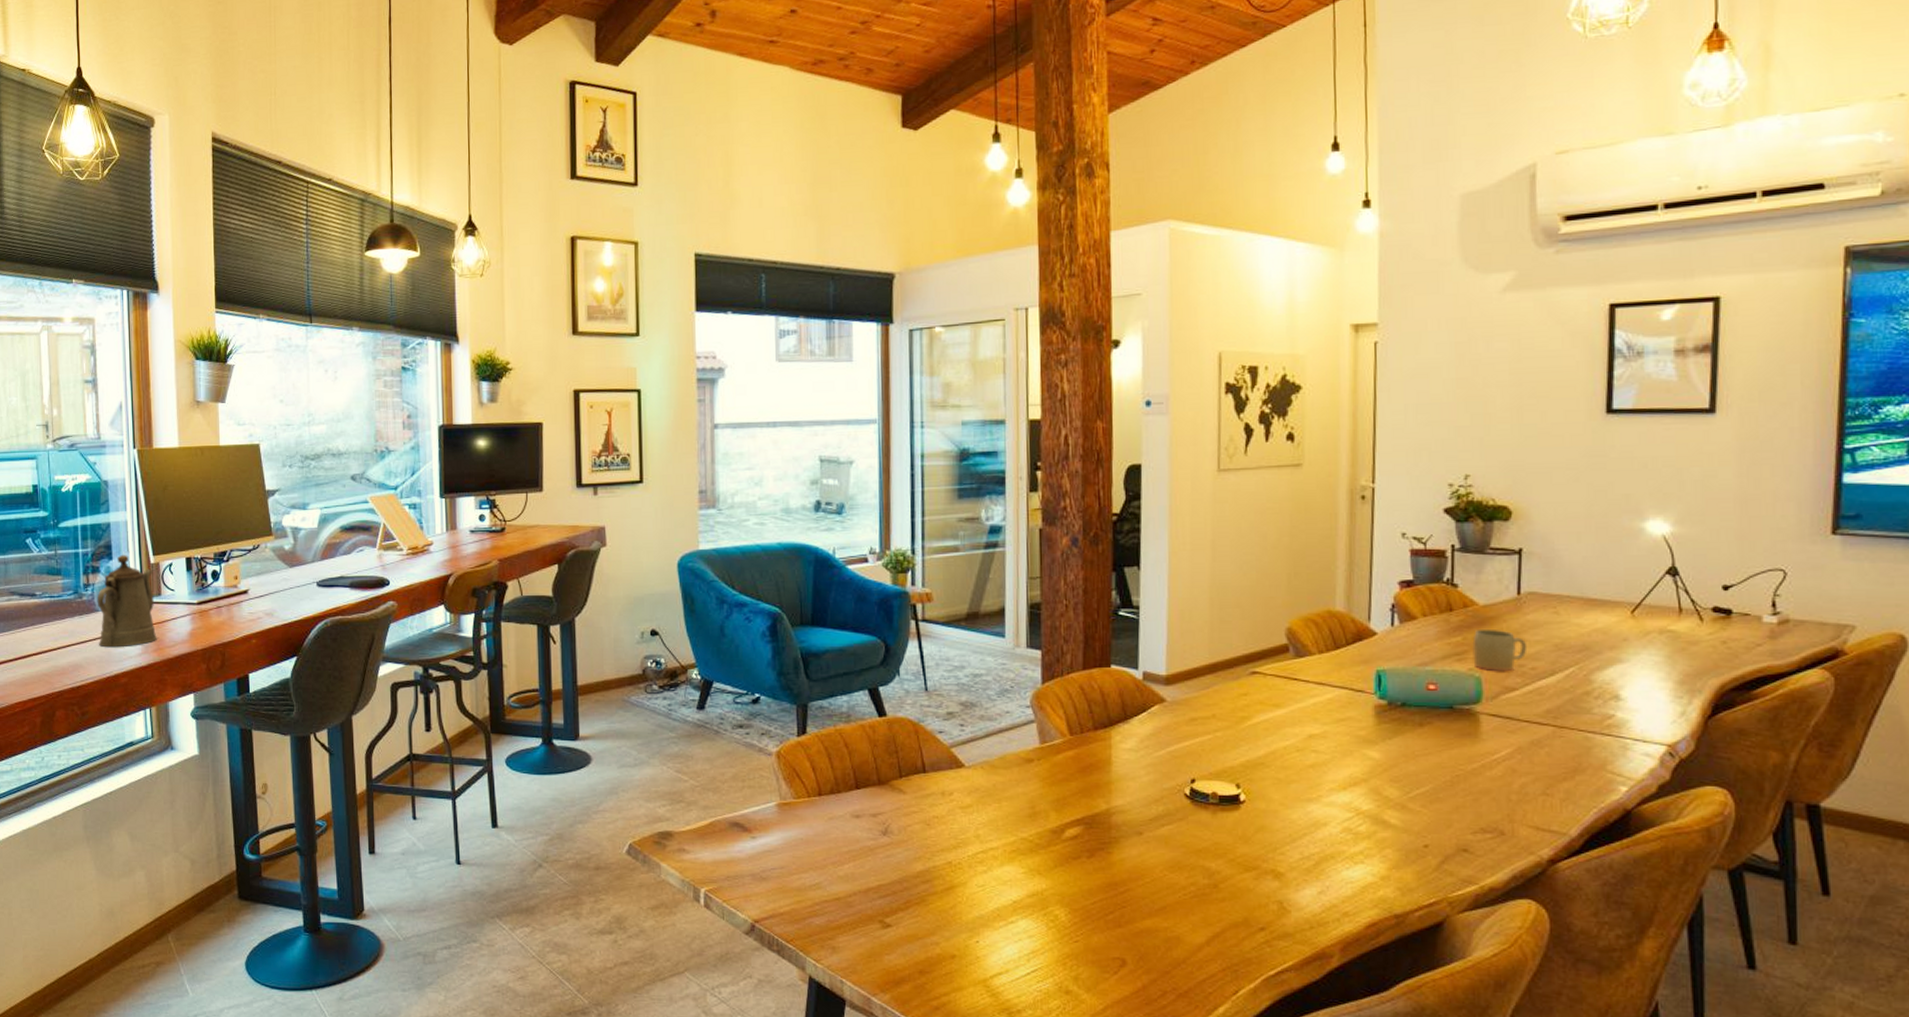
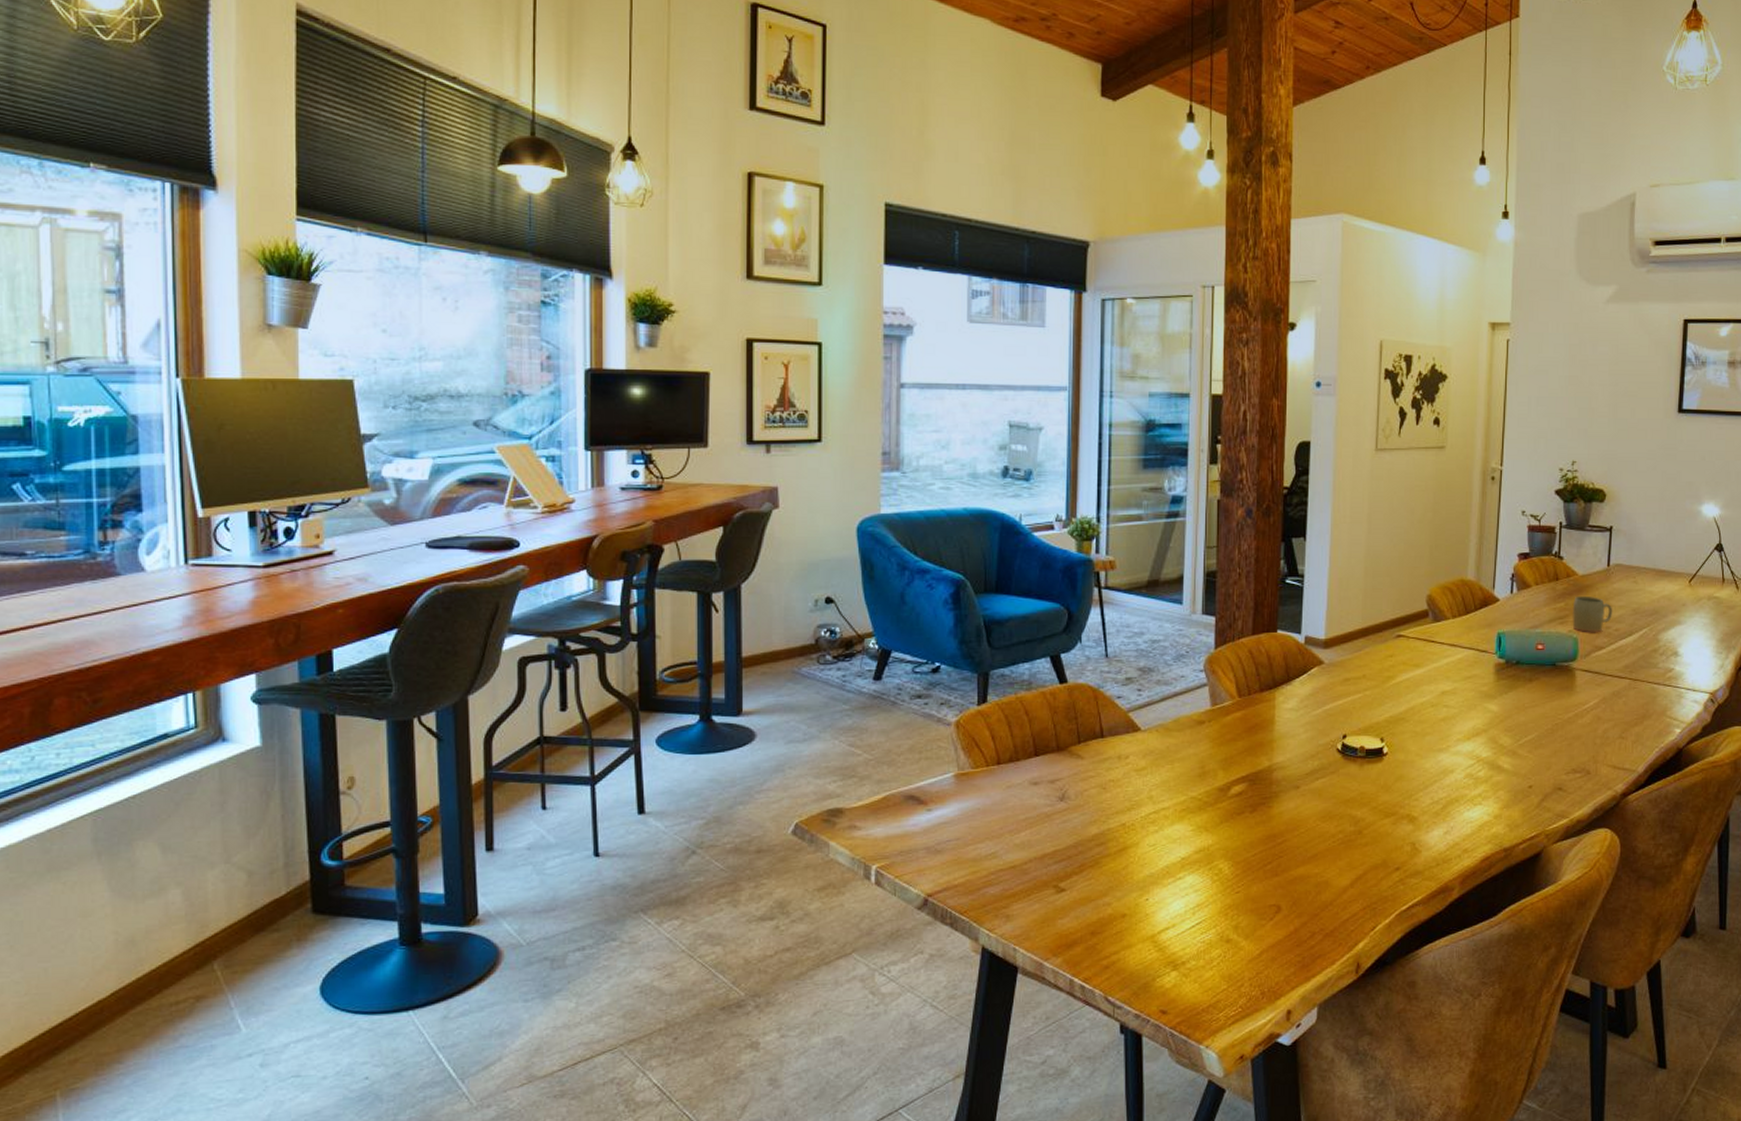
coffee pot: present [97,554,157,648] -> none [118,505,205,620]

